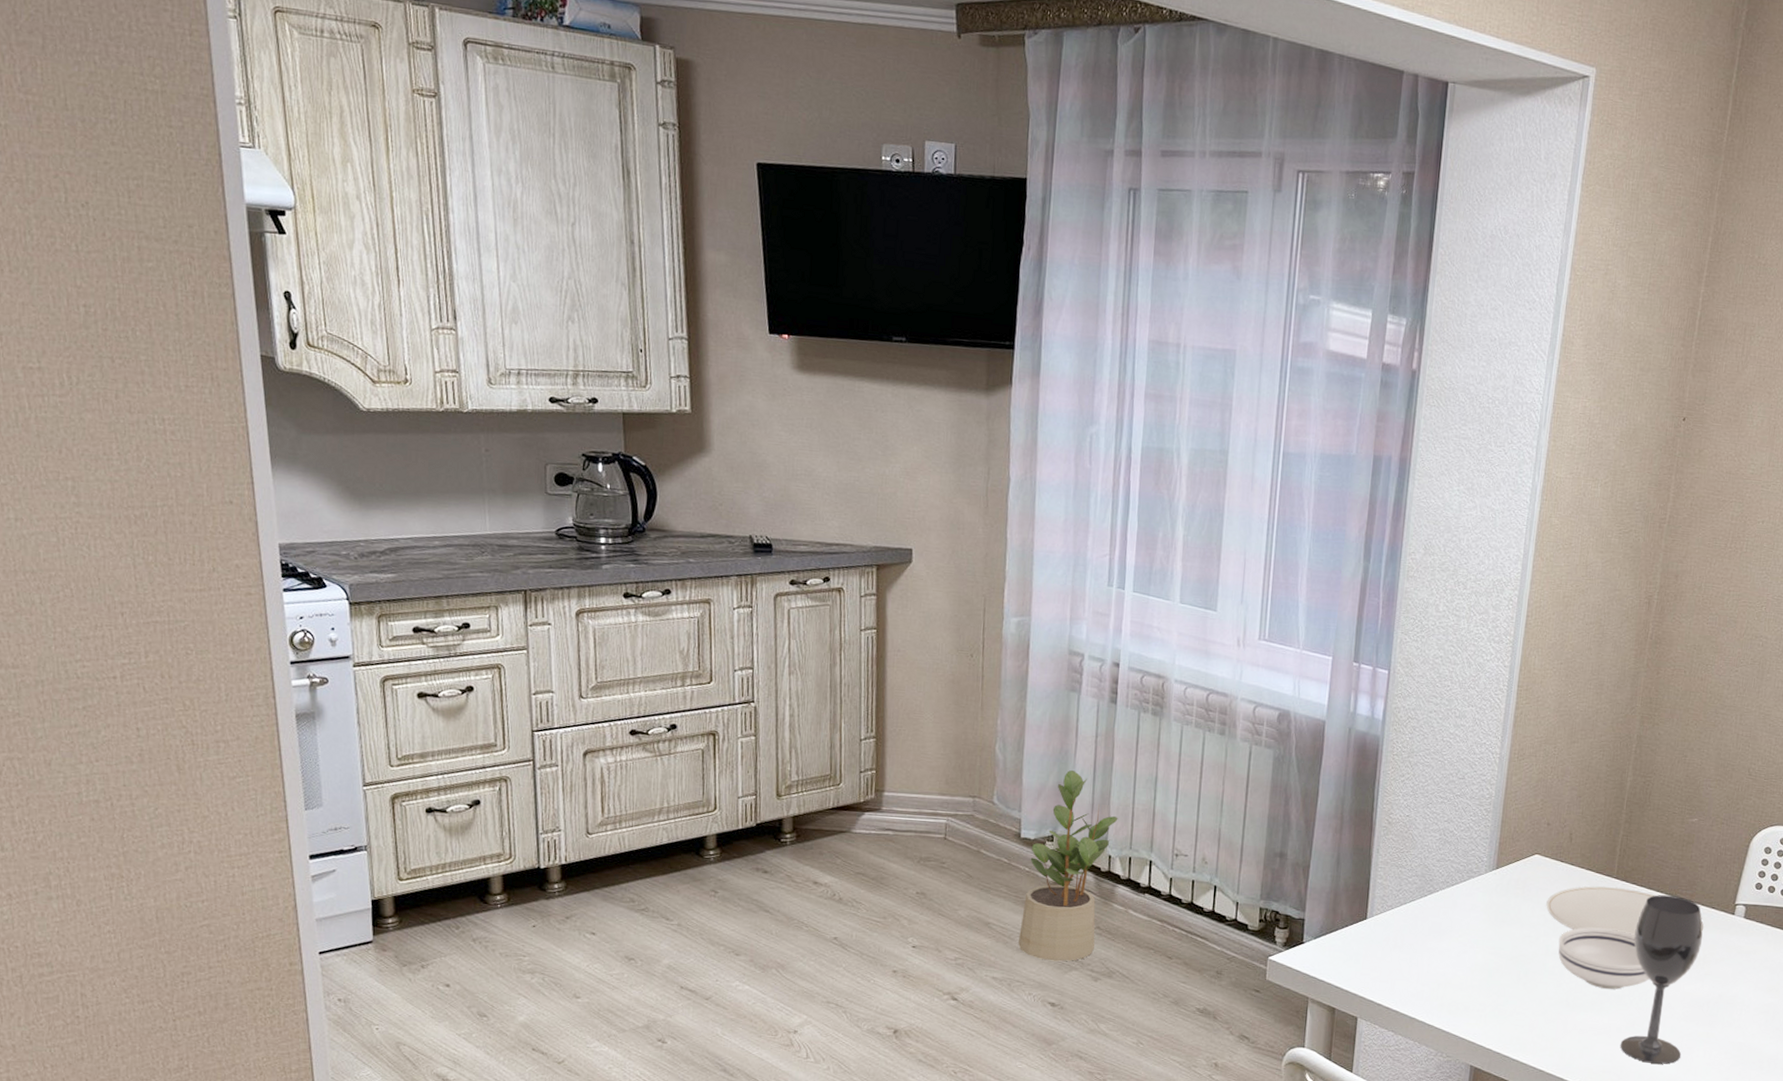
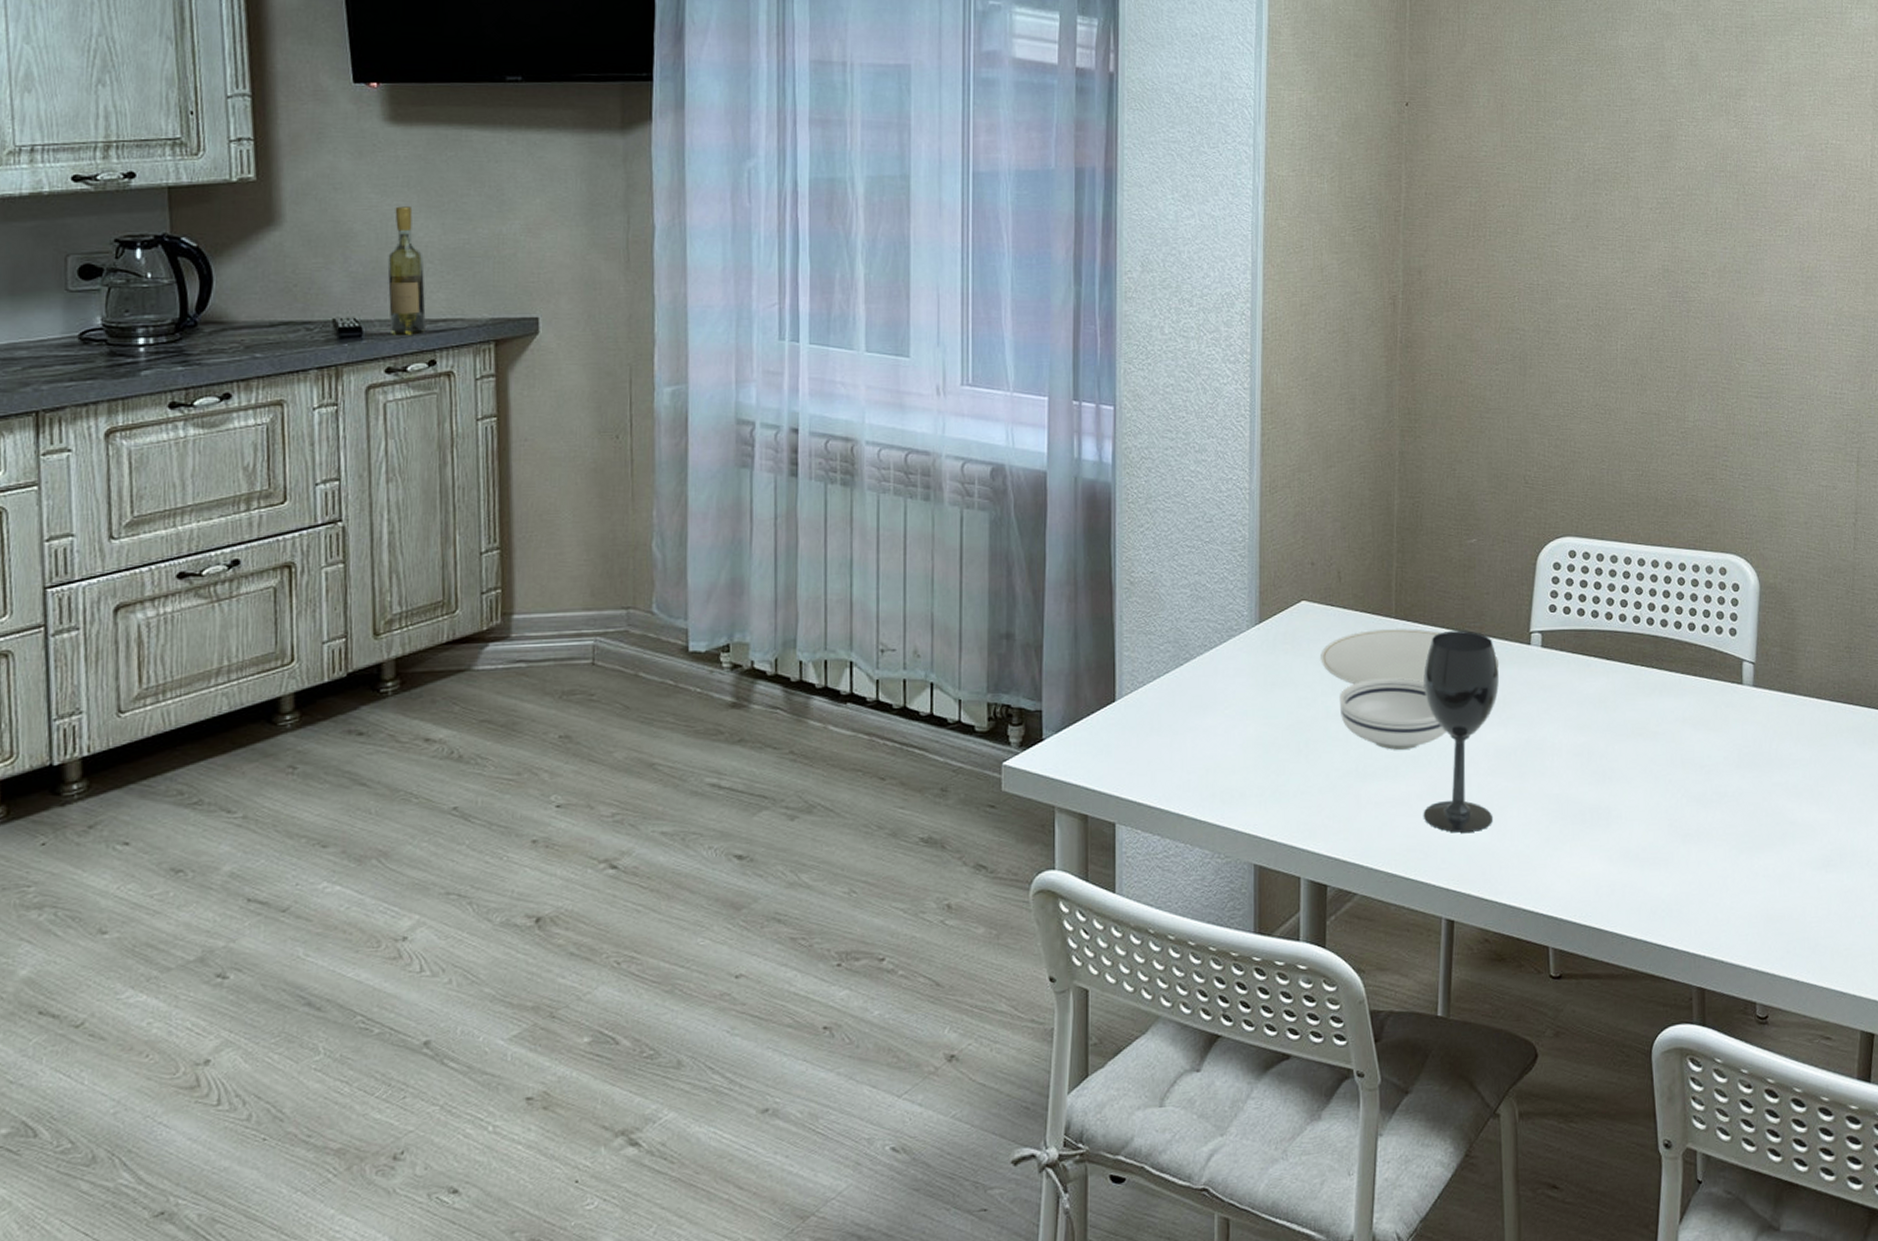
bottle: none [793,444,823,555] -> present [387,206,427,337]
potted plant: present [1018,770,1118,962] -> none [692,562,808,802]

